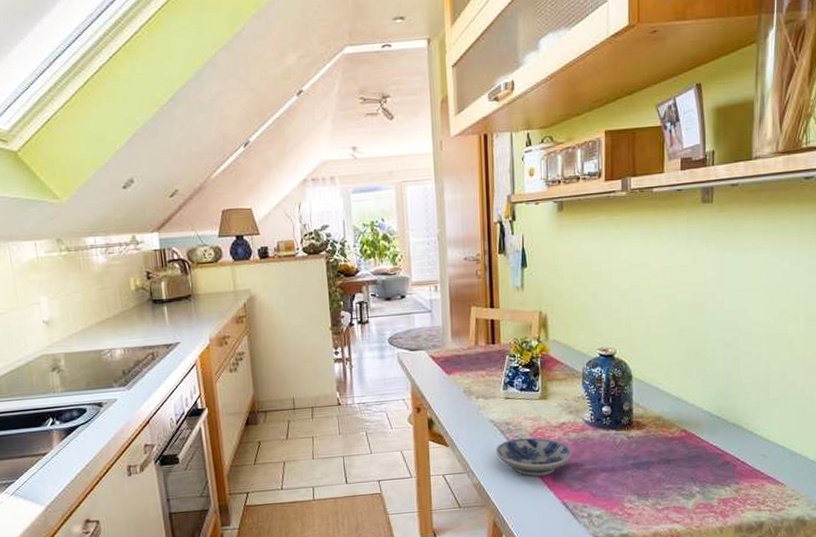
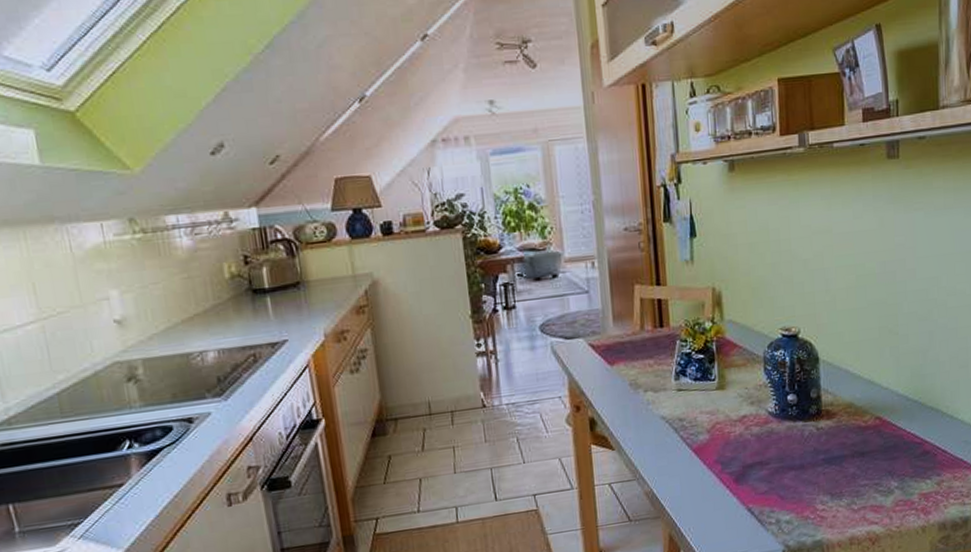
bowl: present [496,437,572,477] -> none [669,434,756,480]

